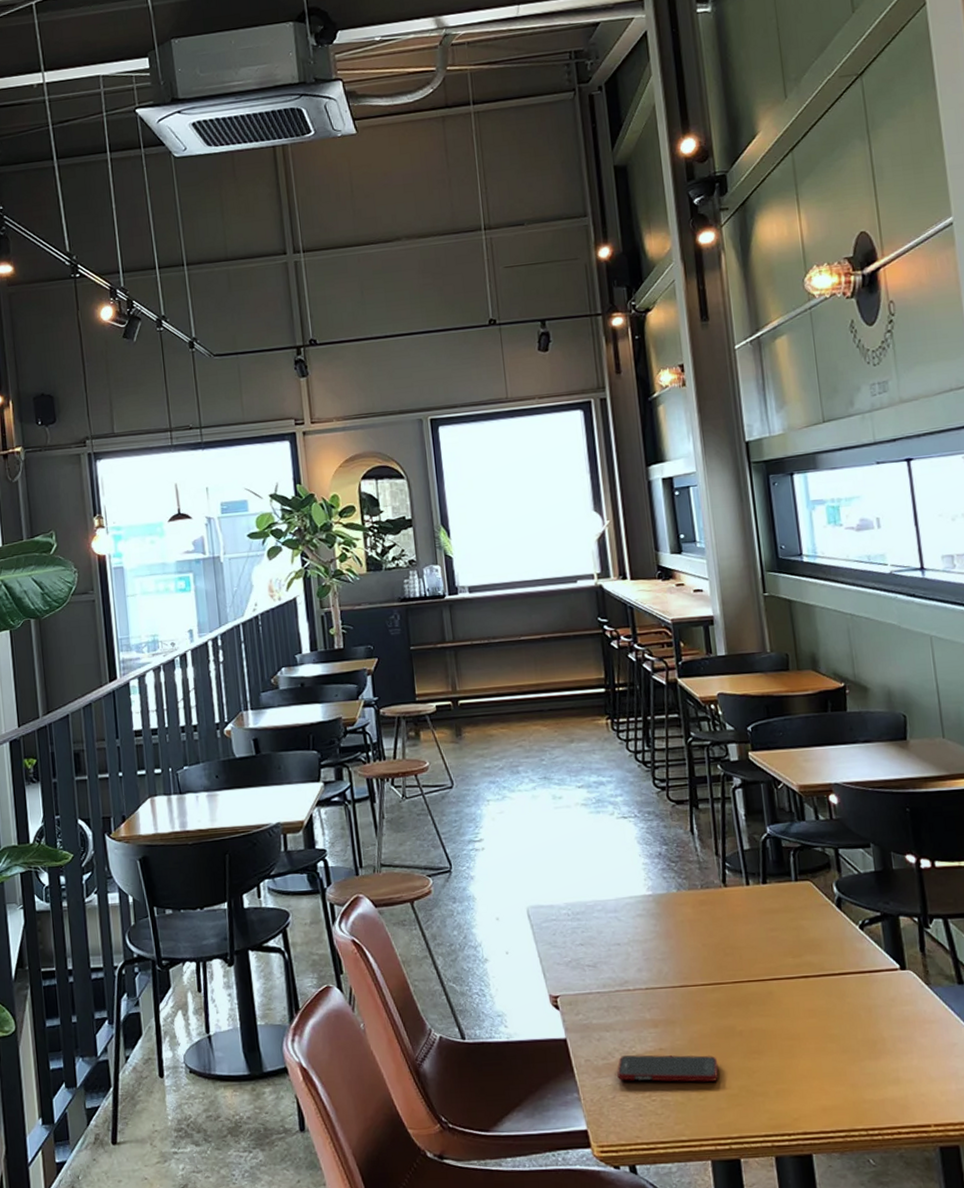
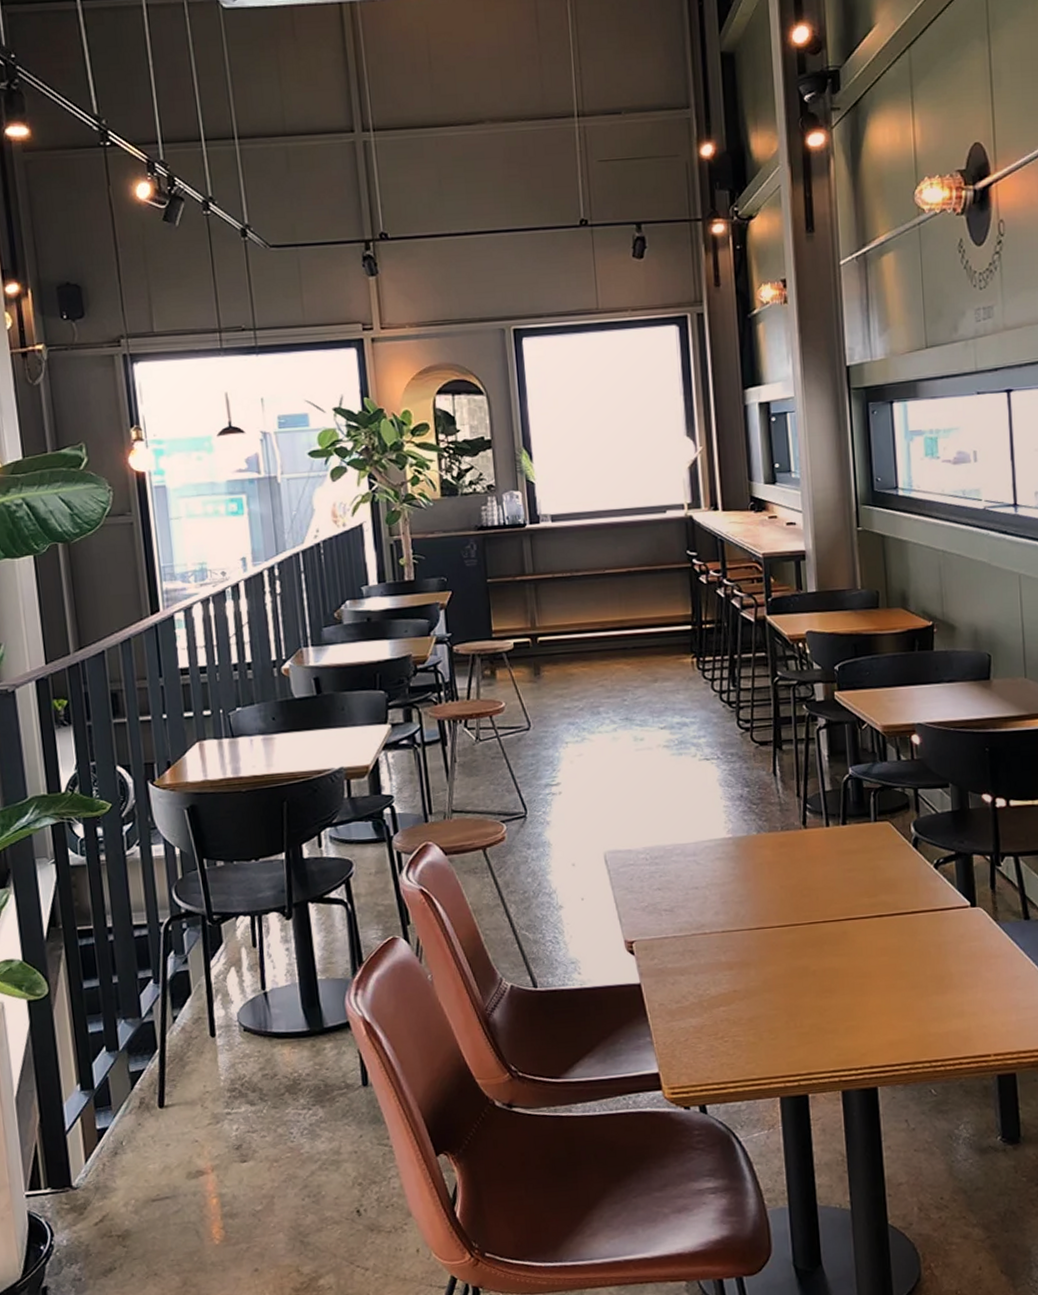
cell phone: present [617,1055,718,1082] -> none [690,996,791,1024]

